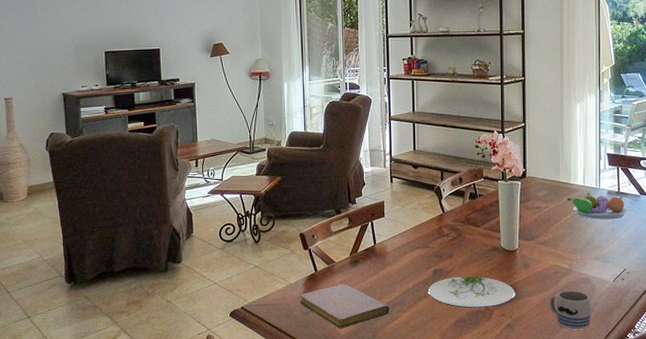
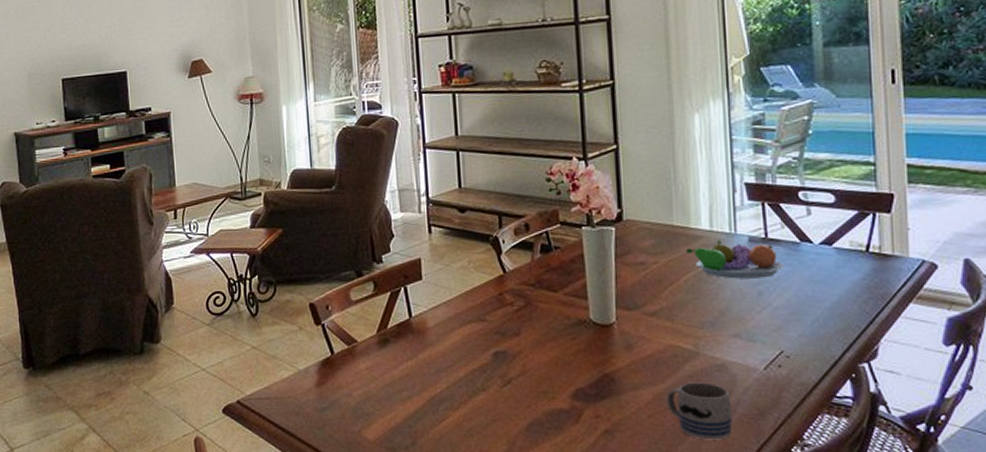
notebook: present [300,284,390,329] -> none [312,371,434,432]
plate: present [428,276,516,309] -> none [486,361,615,407]

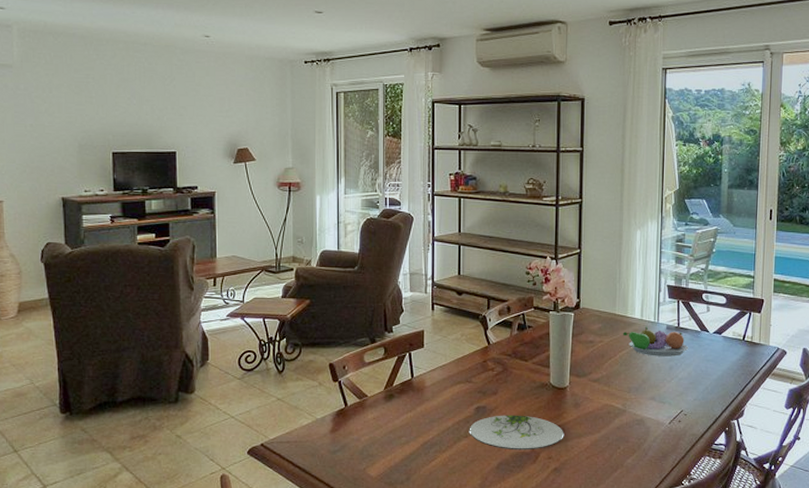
plate: none [486,361,615,407] -> present [469,415,564,450]
mug: present [666,382,732,440] -> none [600,432,645,475]

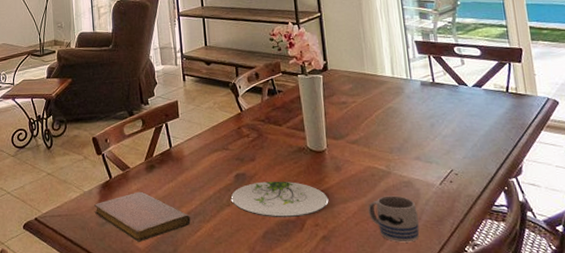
notebook: none [327,420,426,470] -> present [94,191,191,242]
mug: none [600,432,645,475] -> present [368,195,420,243]
fruit bowl: present [623,325,689,357] -> none [376,82,449,114]

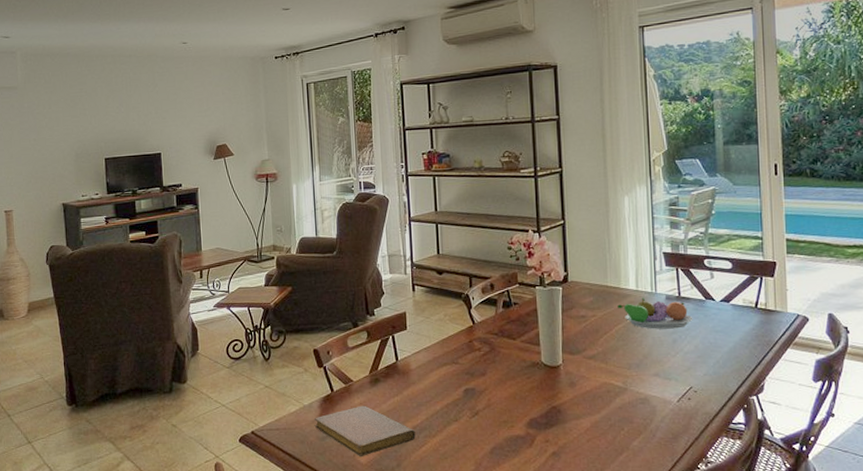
plate: present [230,181,329,218] -> none [458,396,561,434]
mug: present [368,195,420,243] -> none [601,412,653,459]
fruit bowl: none [376,82,449,114] -> present [618,296,693,330]

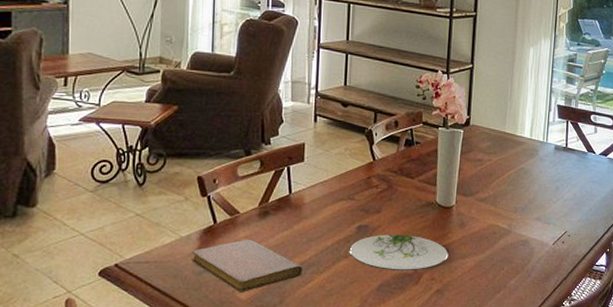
plate: none [458,396,561,434] -> present [349,234,449,271]
fruit bowl: present [618,296,693,330] -> none [512,144,575,177]

